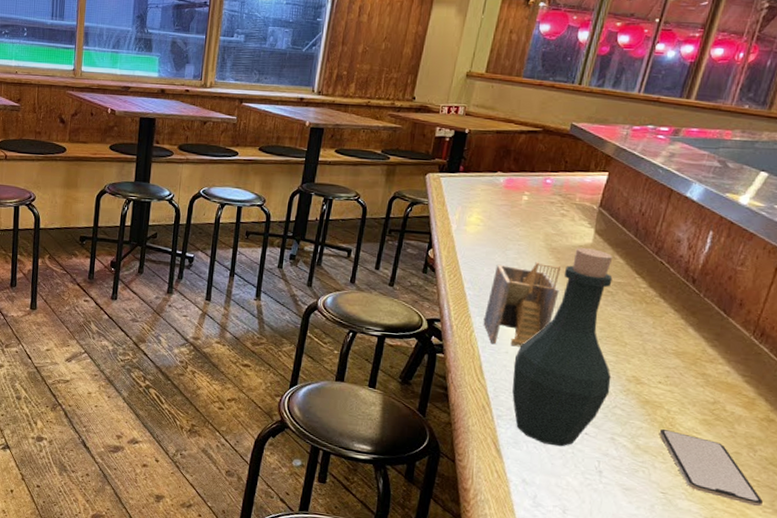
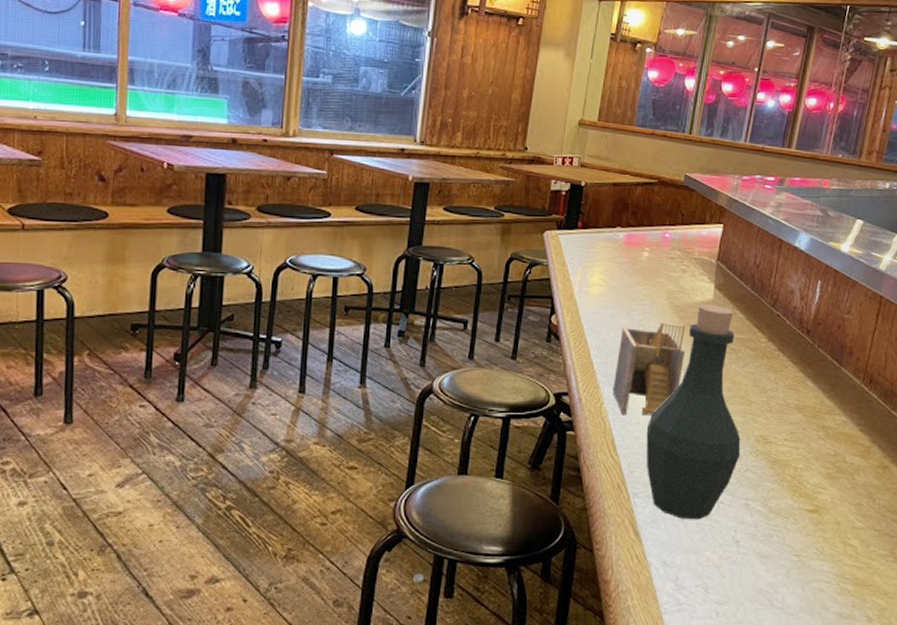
smartphone: present [659,429,763,507] -> none [789,489,884,557]

